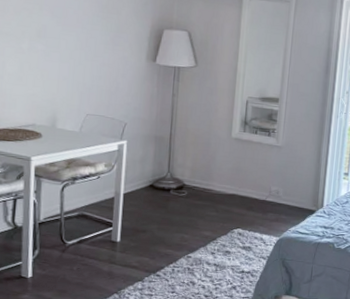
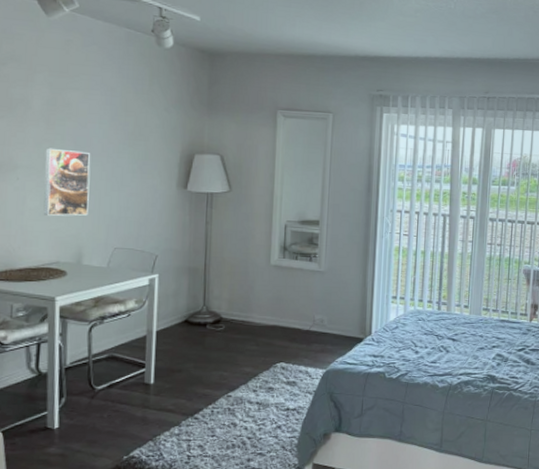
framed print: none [21,16,66,83] -> present [43,147,91,216]

